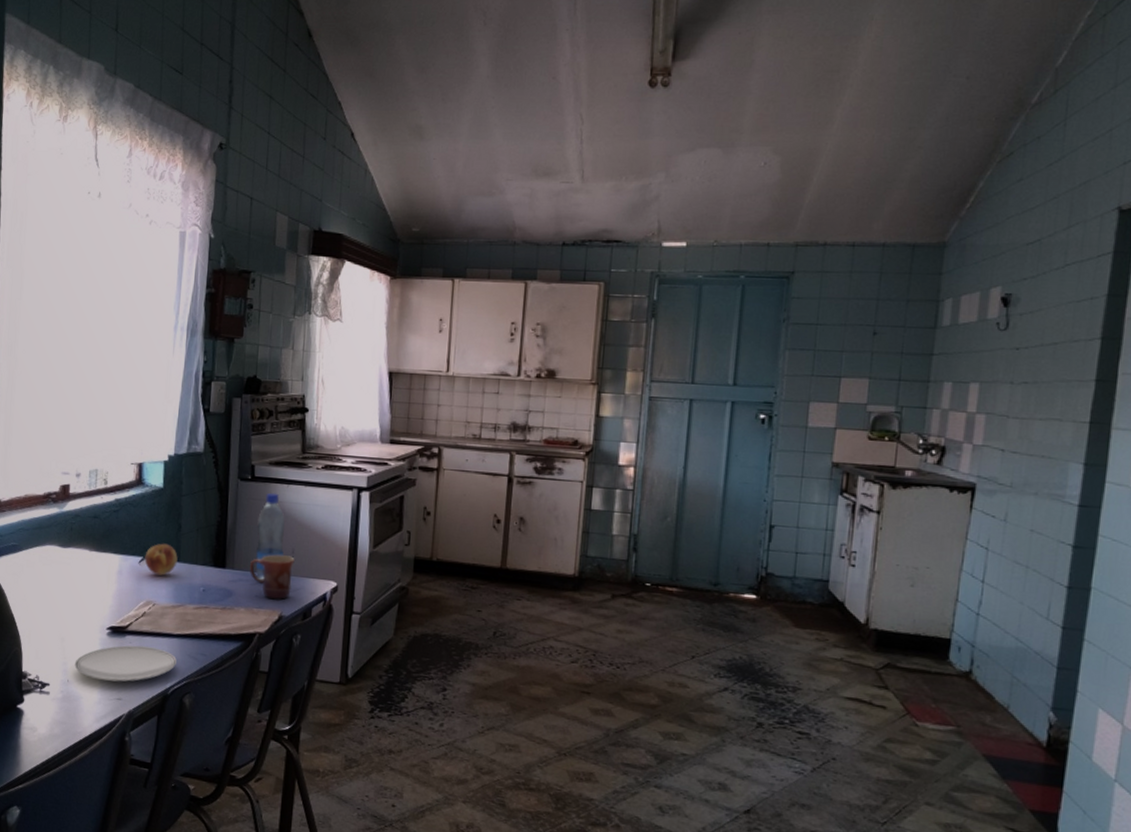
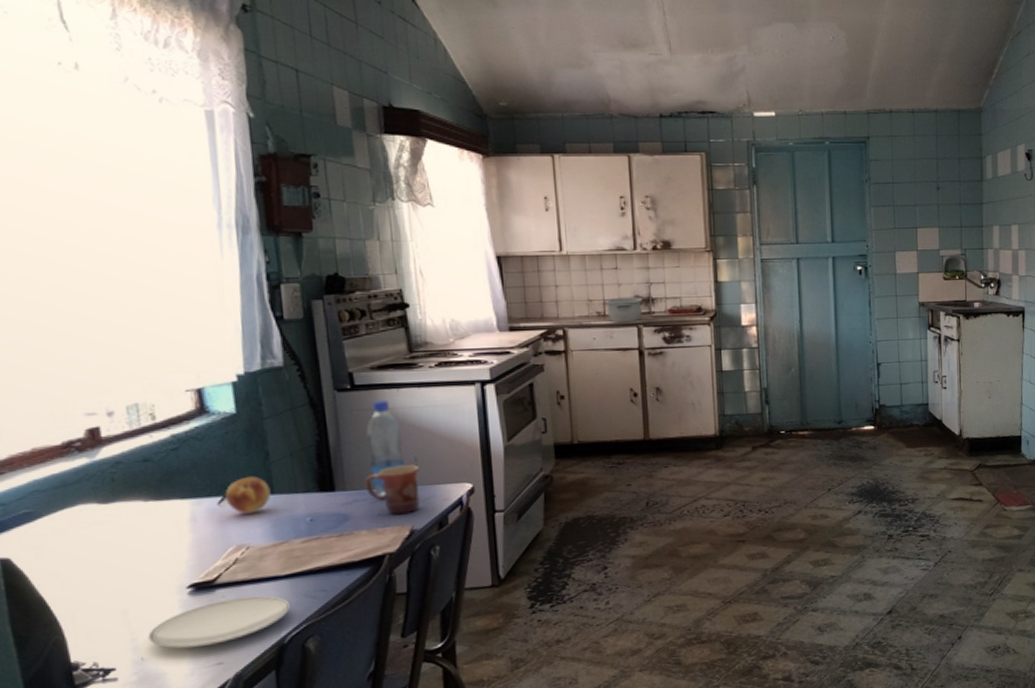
cooking pot: none [482,422,519,448] -> present [605,297,643,323]

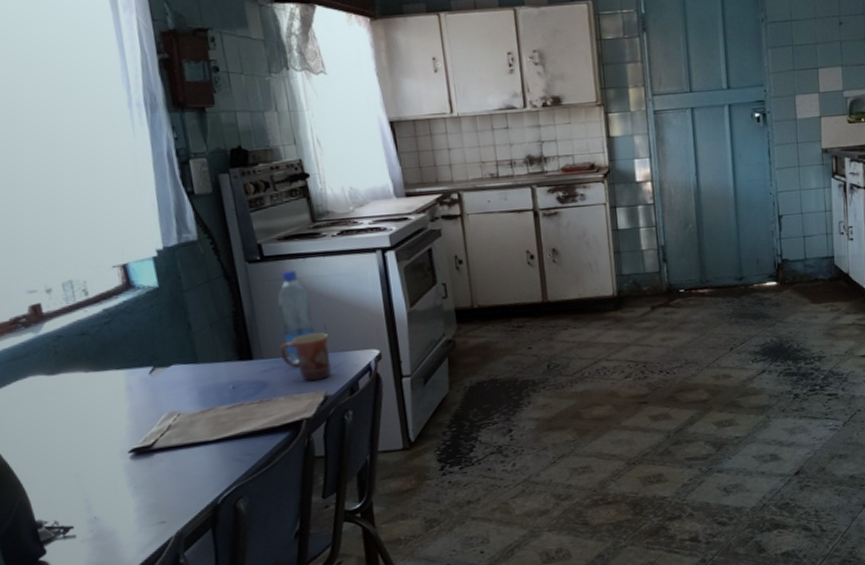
plate: present [148,595,290,649] -> none [98,459,220,509]
fruit: present [225,476,271,514] -> none [154,346,196,383]
cooking pot: present [605,297,643,323] -> none [498,156,535,184]

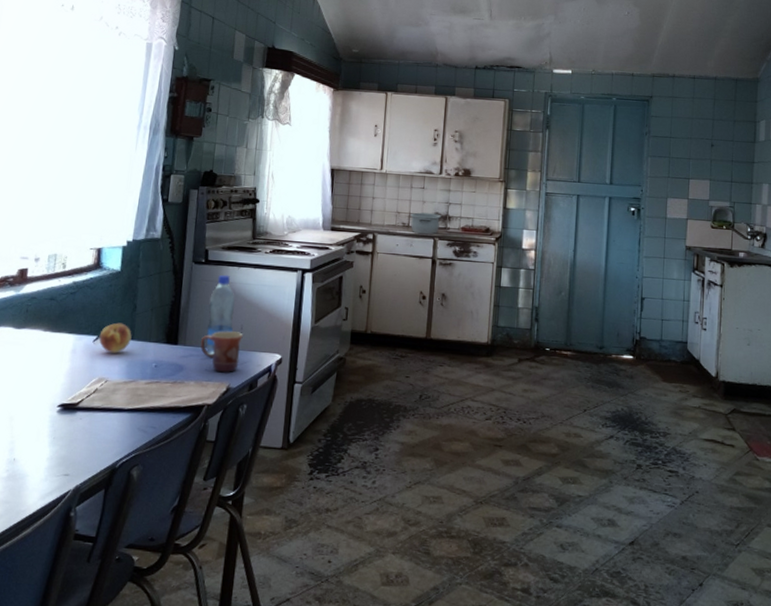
fruit: none [154,346,196,383] -> present [99,322,132,353]
cooking pot: none [498,156,535,184] -> present [410,212,441,235]

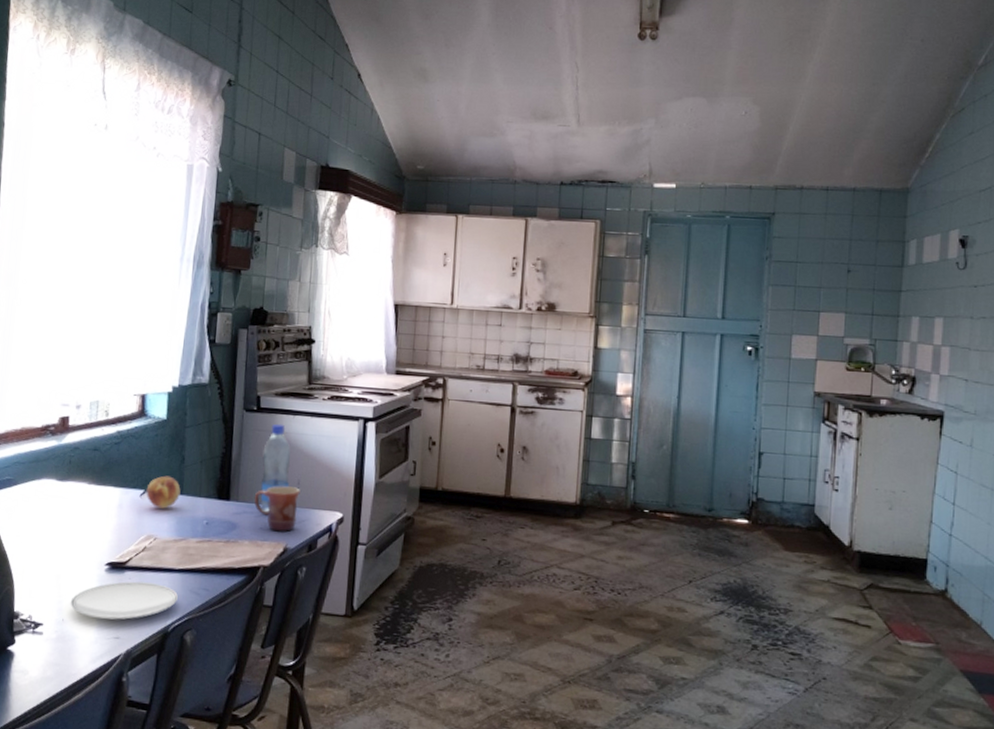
plate: none [22,421,126,458] -> present [70,581,178,620]
cooking pot: present [410,212,441,235] -> none [485,353,521,379]

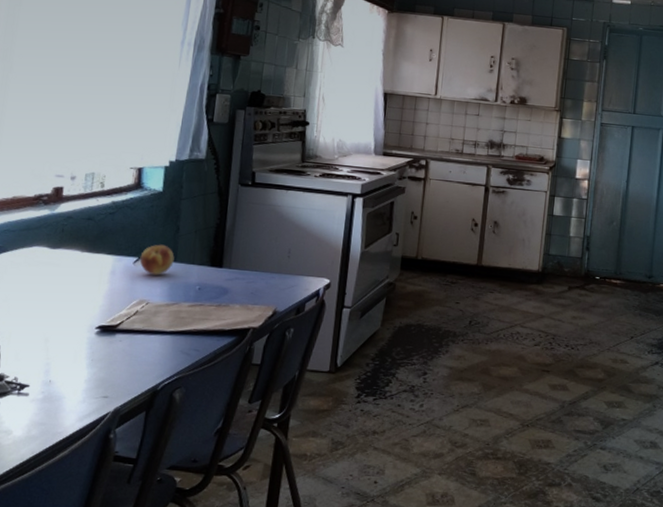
plate: present [70,581,178,620] -> none [58,343,168,380]
mug: present [253,486,300,532] -> none [245,254,291,297]
bottle: present [260,423,291,511] -> none [252,197,283,277]

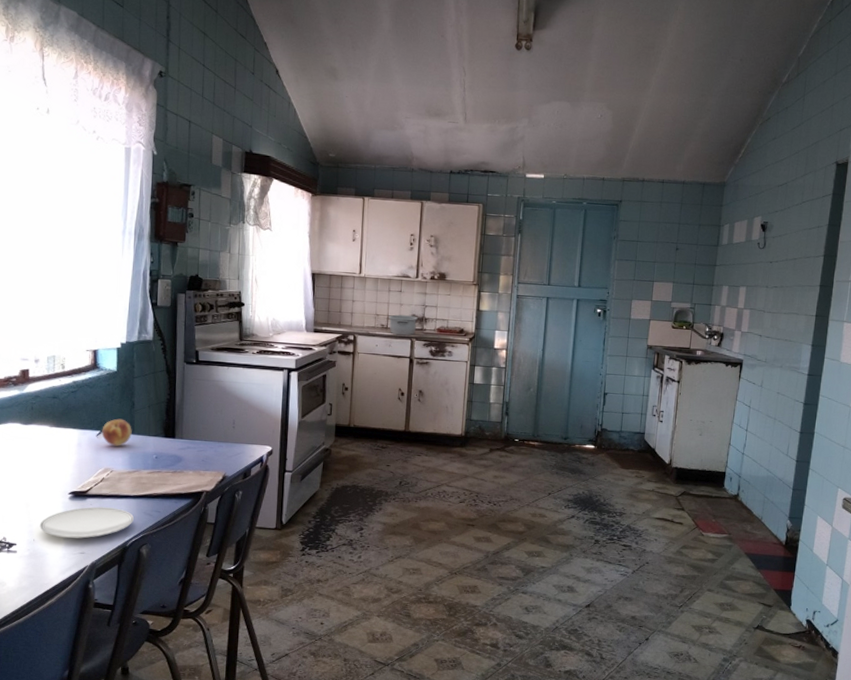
plate: none [58,343,168,380] -> present [39,506,134,539]
cooking pot: none [464,139,496,162] -> present [388,314,418,336]

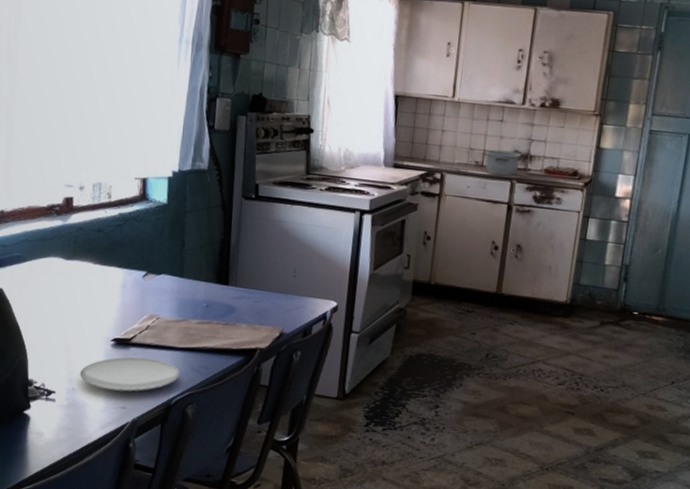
fruit: present [102,418,132,446] -> none [148,258,182,291]

